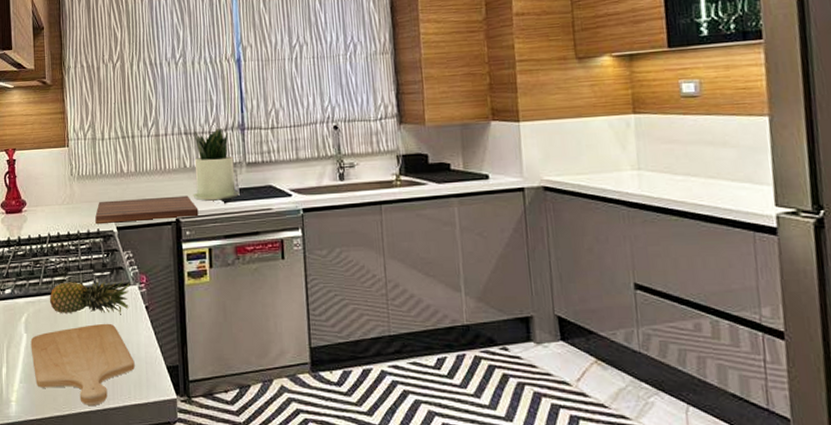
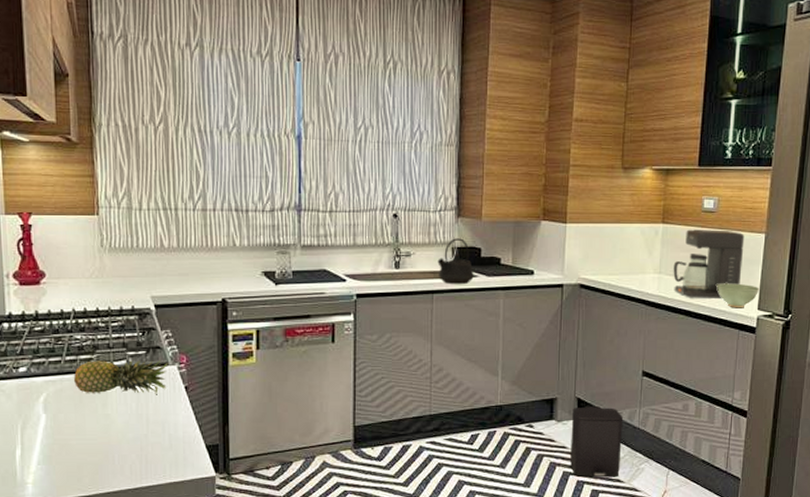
chopping board: present [30,323,135,405] -> none [50,403,171,485]
cutting board: present [95,195,199,224] -> none [129,275,247,300]
planter: present [193,127,240,201] -> none [241,206,292,282]
kettle: none [383,145,423,195] -> present [437,238,474,285]
pedal bin: none [553,326,623,413] -> present [570,406,624,478]
coffee maker: none [654,115,746,197] -> present [673,229,745,300]
bowl: none [714,176,774,206] -> present [716,283,760,308]

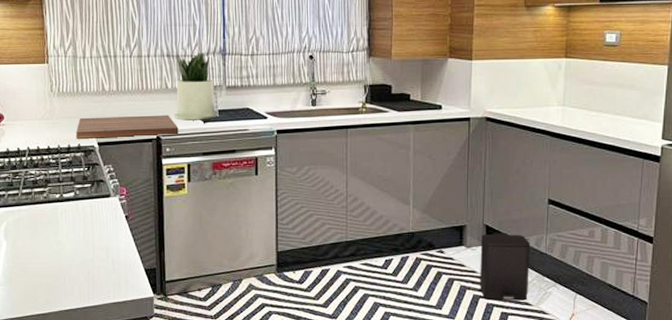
fruit: present [73,360,169,395] -> none [29,192,111,224]
cutting board: none [129,275,247,300] -> present [76,115,179,139]
planter: none [241,206,292,282] -> present [173,51,219,121]
kettle: present [437,238,474,285] -> none [351,76,385,120]
coffee maker: present [673,229,745,300] -> none [577,62,647,130]
bowl: present [716,283,760,308] -> none [620,114,664,138]

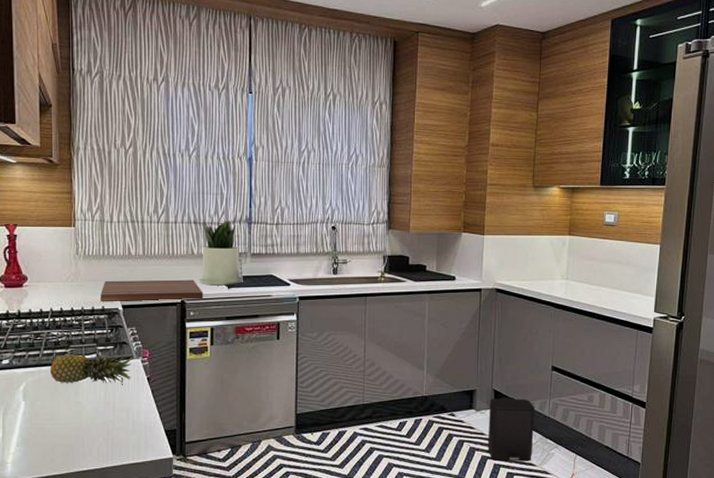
fruit: none [29,192,111,224] -> present [49,354,133,385]

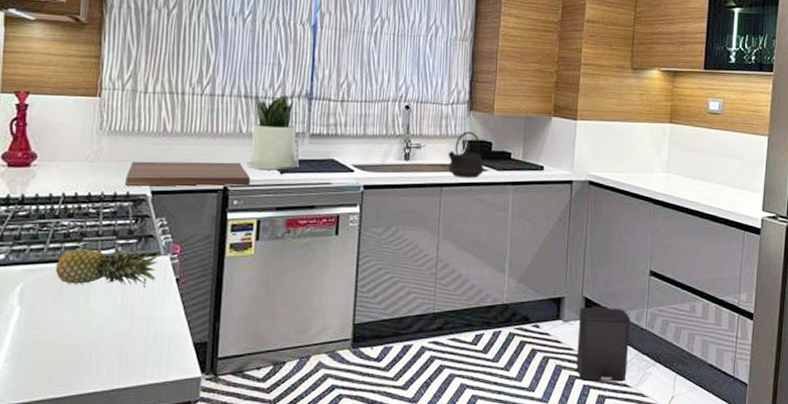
kettle: none [371,248,403,289] -> present [448,131,484,179]

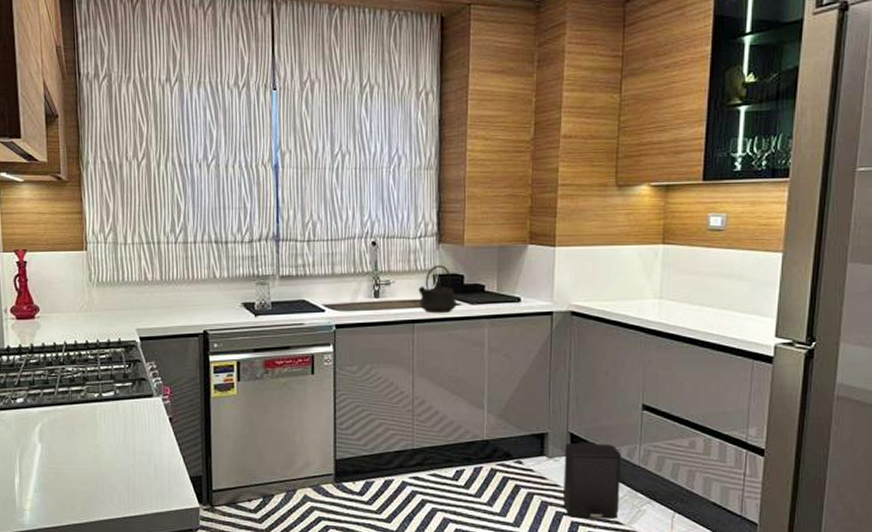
fruit: present [55,249,161,287] -> none [65,392,153,426]
cutting board: present [125,161,251,187] -> none [116,307,228,333]
planter: present [246,94,299,171] -> none [222,237,272,313]

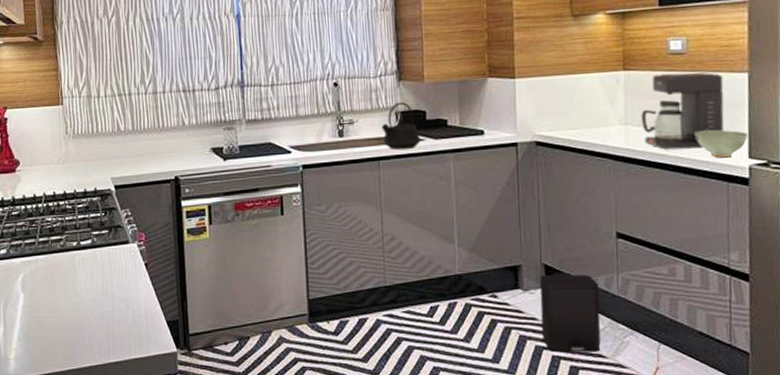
coffee maker: none [676,249,758,326] -> present [641,72,724,150]
bowl: none [726,308,777,336] -> present [695,130,749,158]

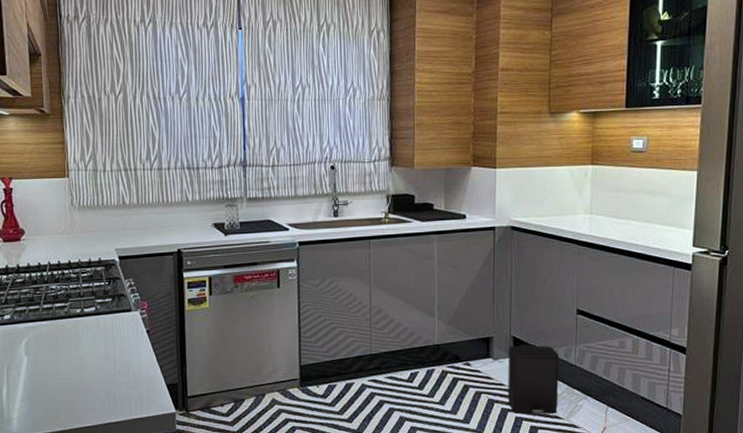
kettle: present [381,102,420,151] -> none [373,186,408,231]
coffee maker: present [641,72,724,150] -> none [604,169,676,238]
bowl: present [695,130,749,158] -> none [649,221,694,246]

